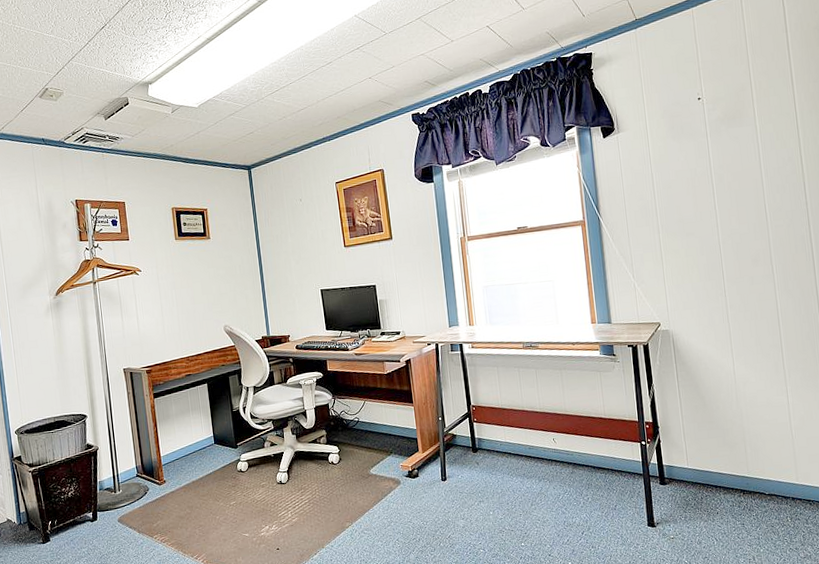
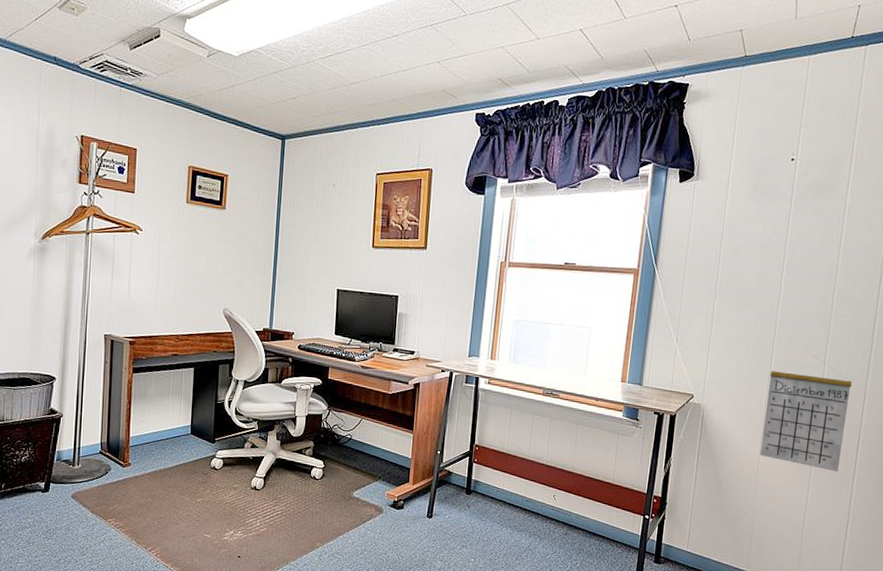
calendar: none [725,266,810,369] -> present [759,355,852,472]

